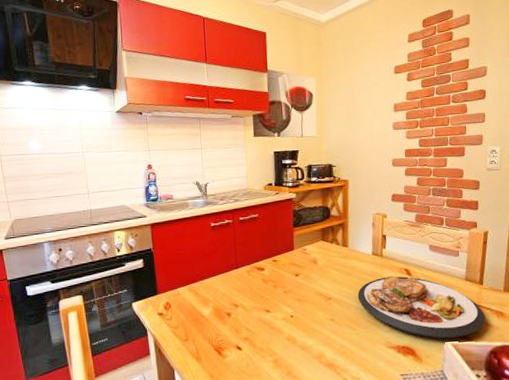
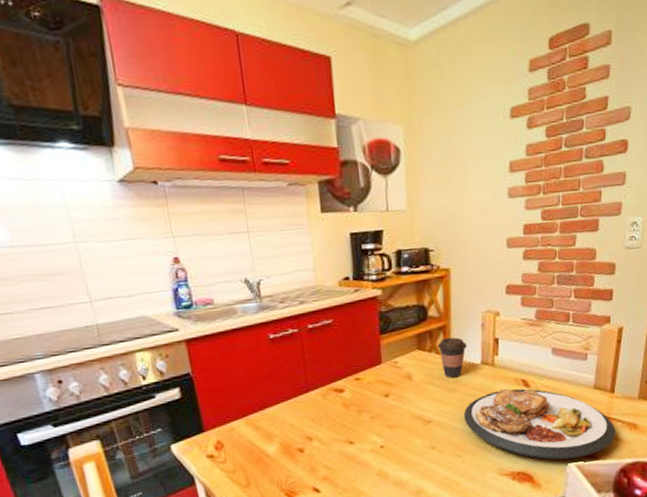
coffee cup: none [337,232,361,265] -> present [437,337,467,378]

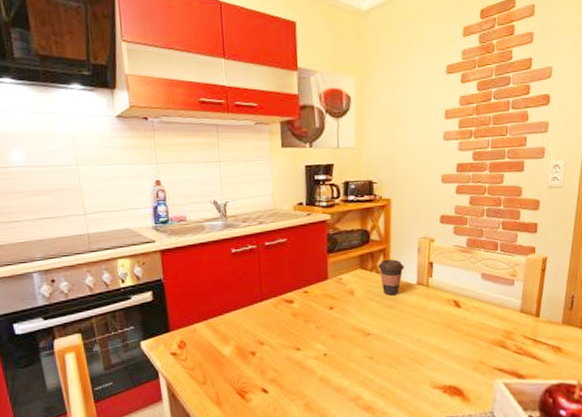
plate: present [463,388,616,460] -> none [400,307,541,377]

